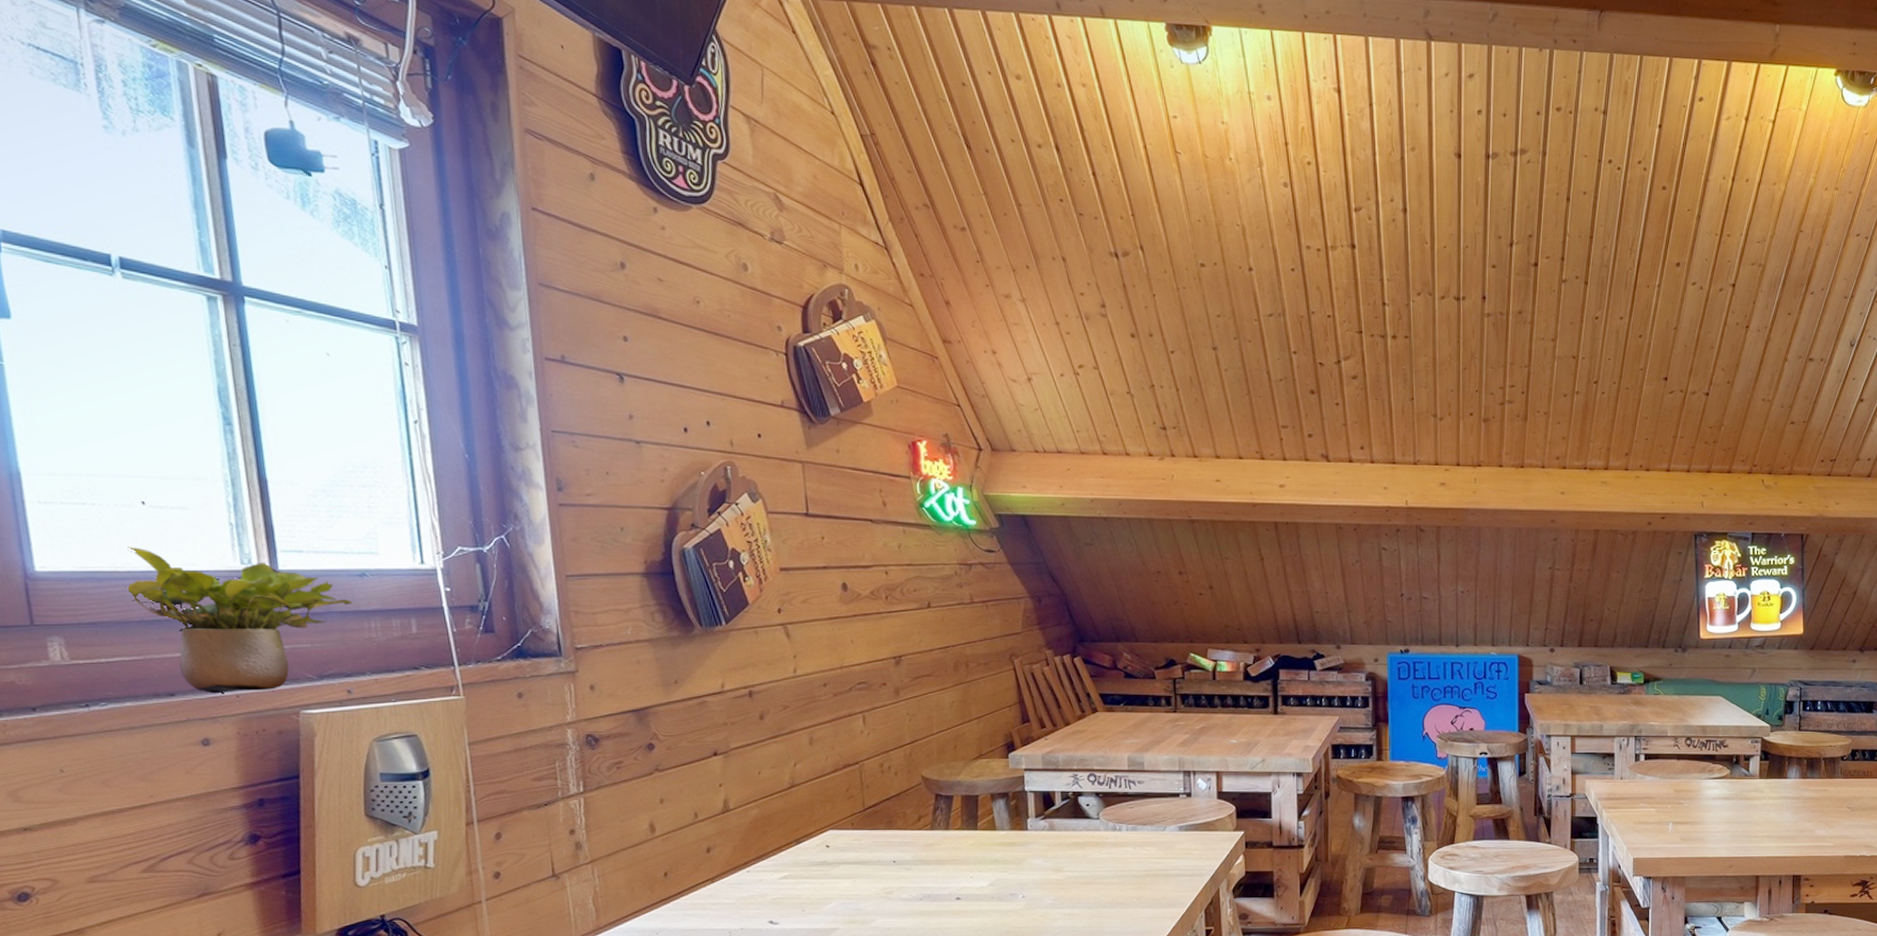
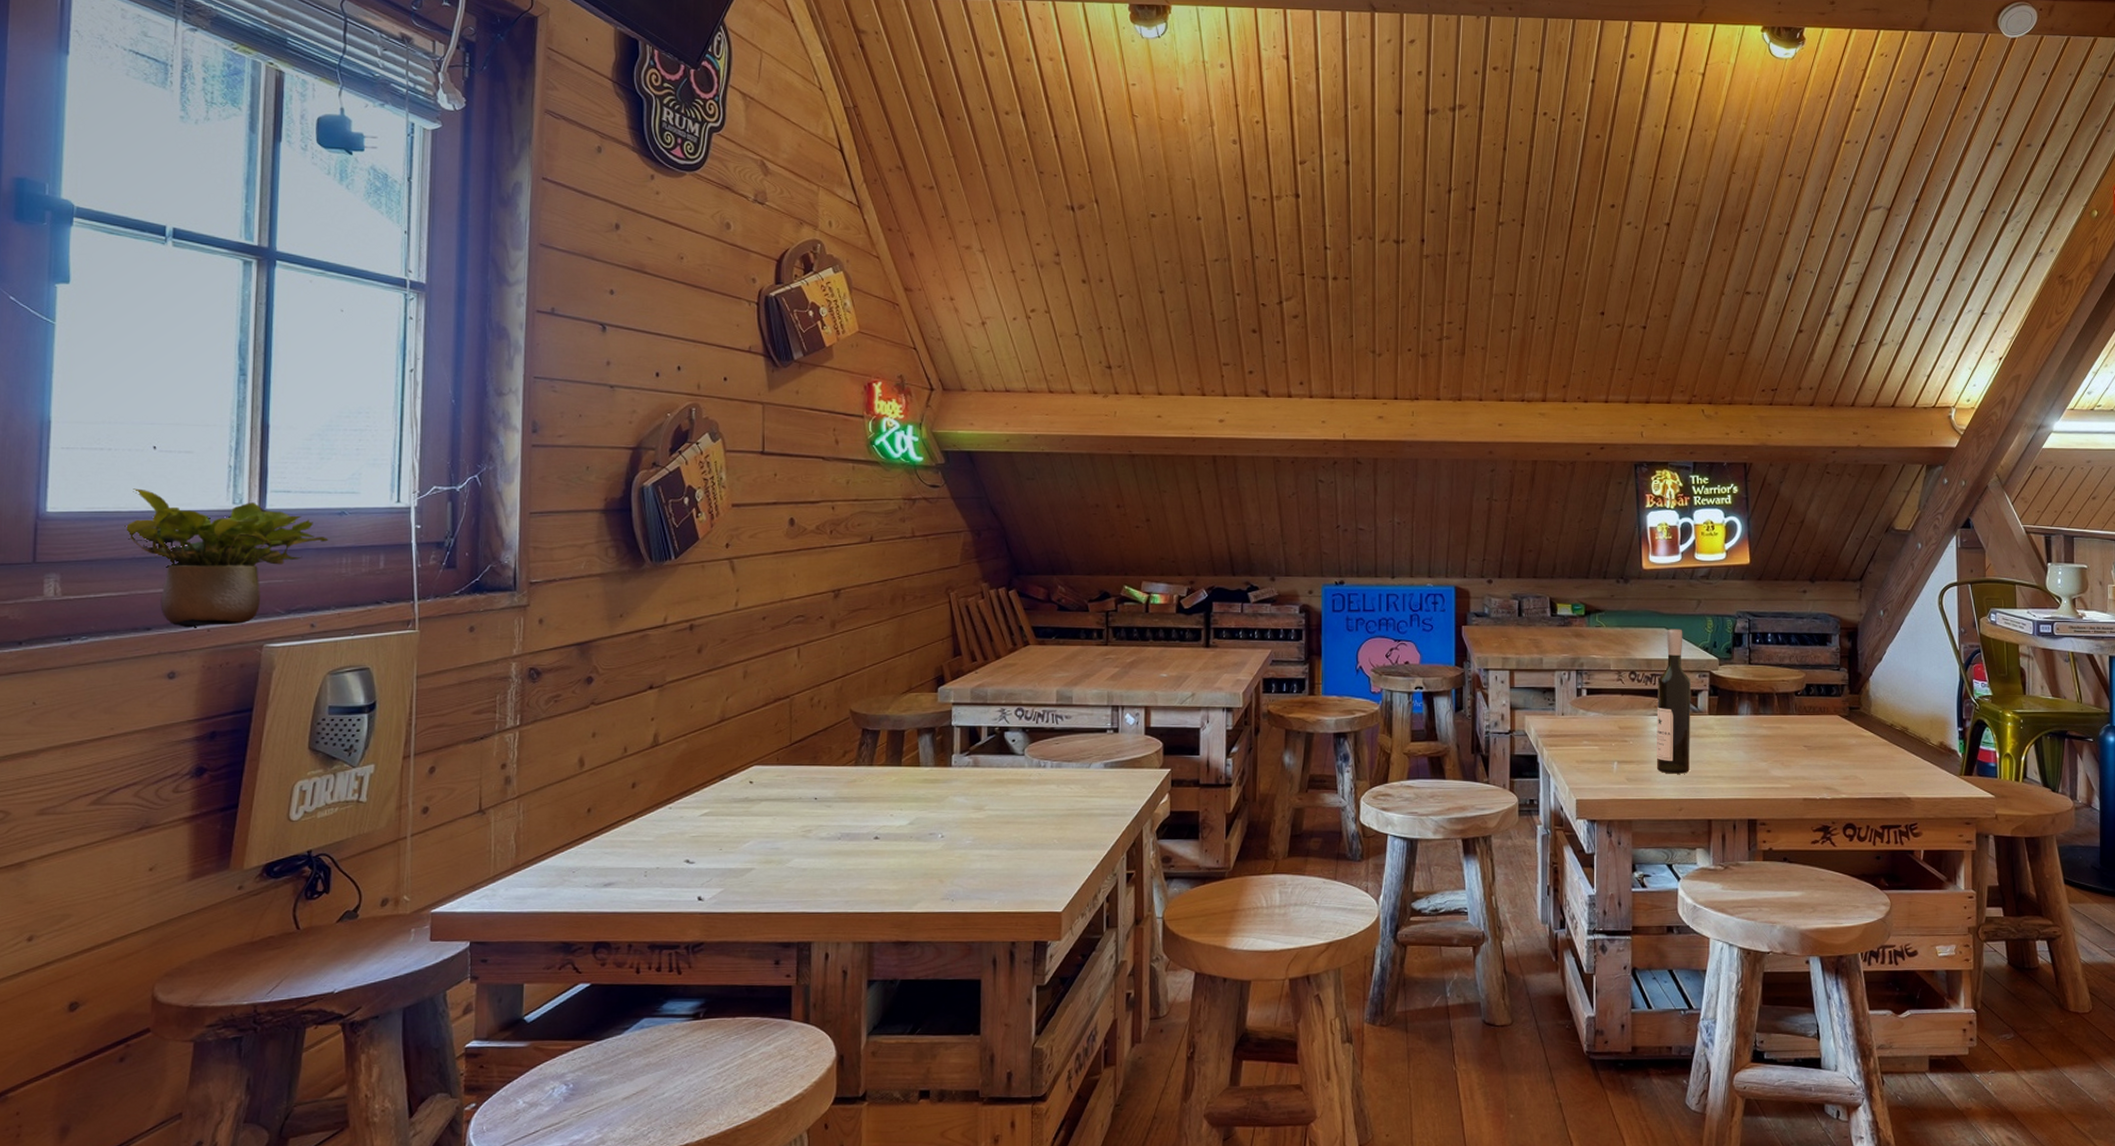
bottle: none [1709,697,1743,834] -> present [1656,629,1691,774]

